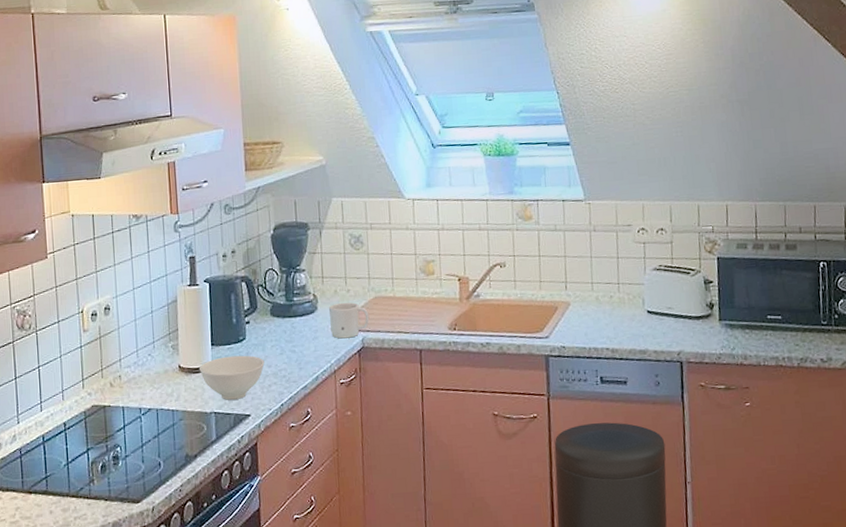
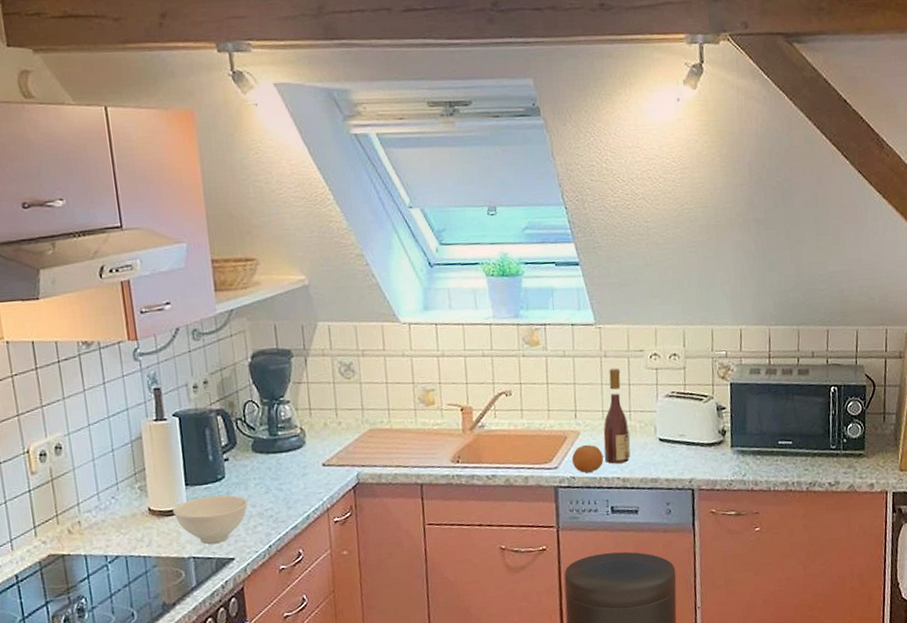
mug: present [328,302,370,339] -> none [318,435,365,475]
fruit: none [562,315,593,342] -> present [571,444,603,473]
wine bottle: none [592,241,620,335] -> present [603,368,631,464]

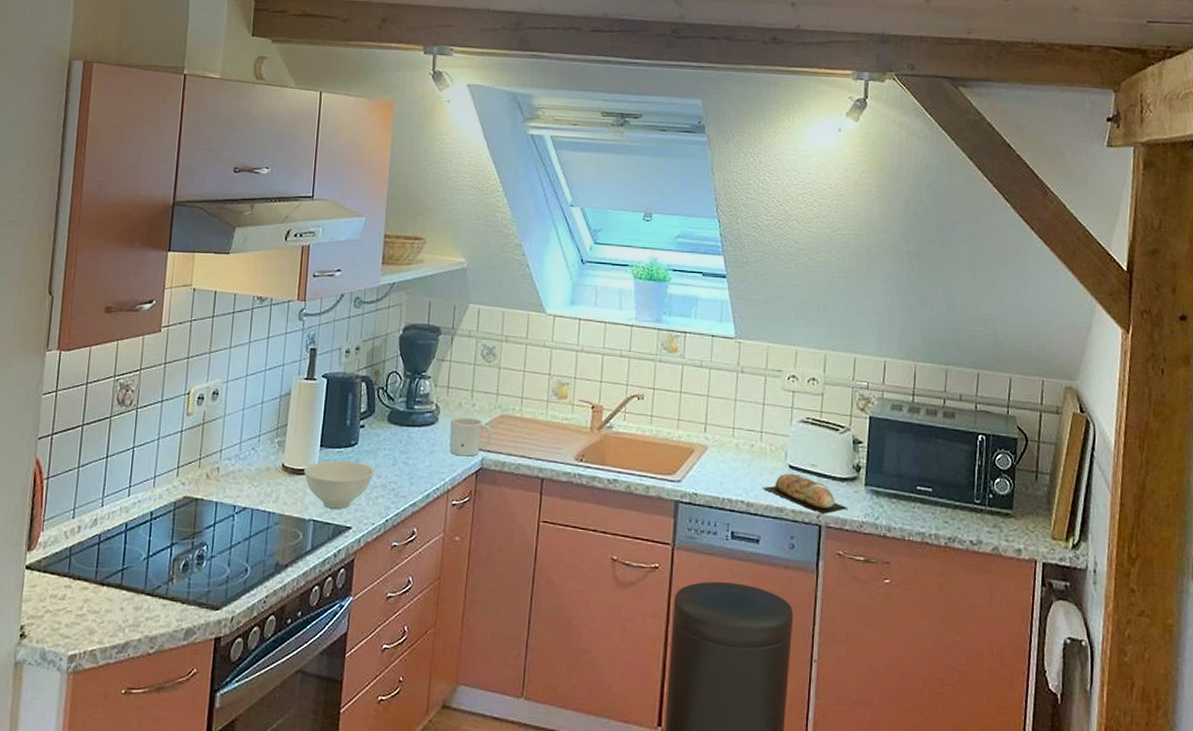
mug: none [318,435,365,475] -> present [449,417,493,457]
fruit: present [571,444,603,473] -> none [696,460,729,491]
wine bottle: present [603,368,631,464] -> none [730,385,759,486]
bread loaf: none [636,445,718,480] -> present [763,473,849,515]

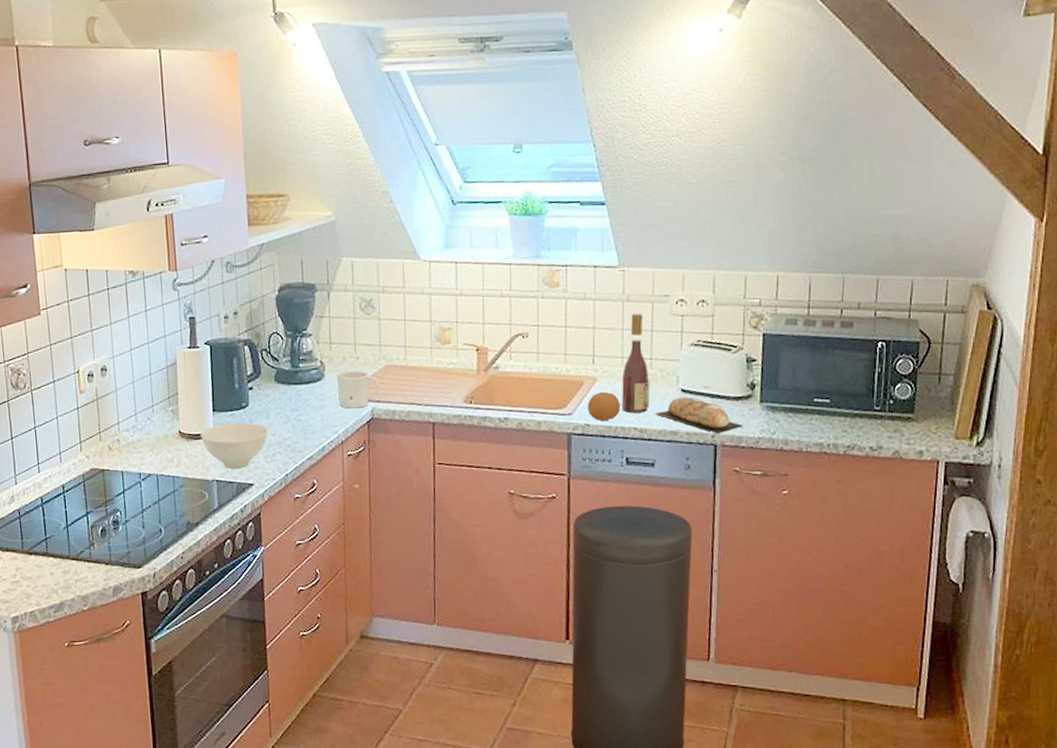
fruit: none [696,460,729,491] -> present [587,391,620,420]
wine bottle: none [730,385,759,486] -> present [621,313,651,414]

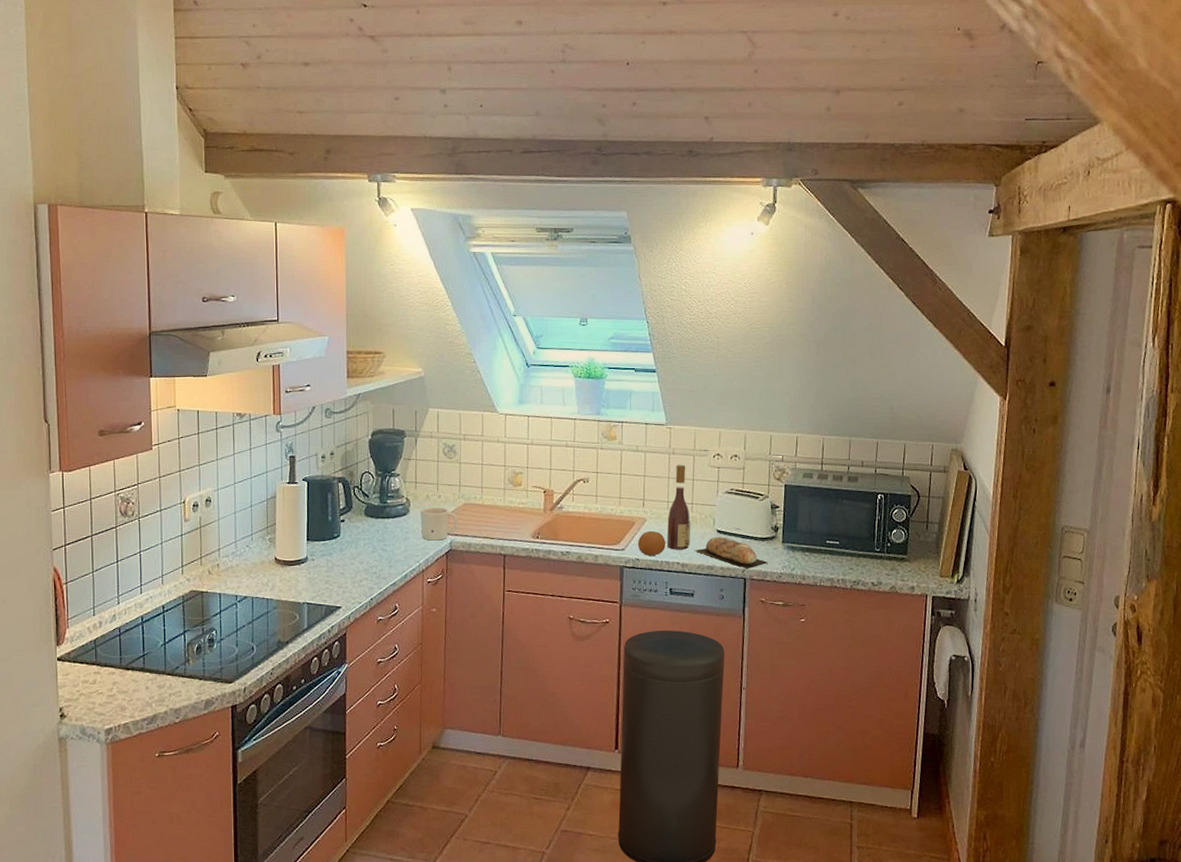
bowl: present [200,422,269,468] -> none [294,551,357,592]

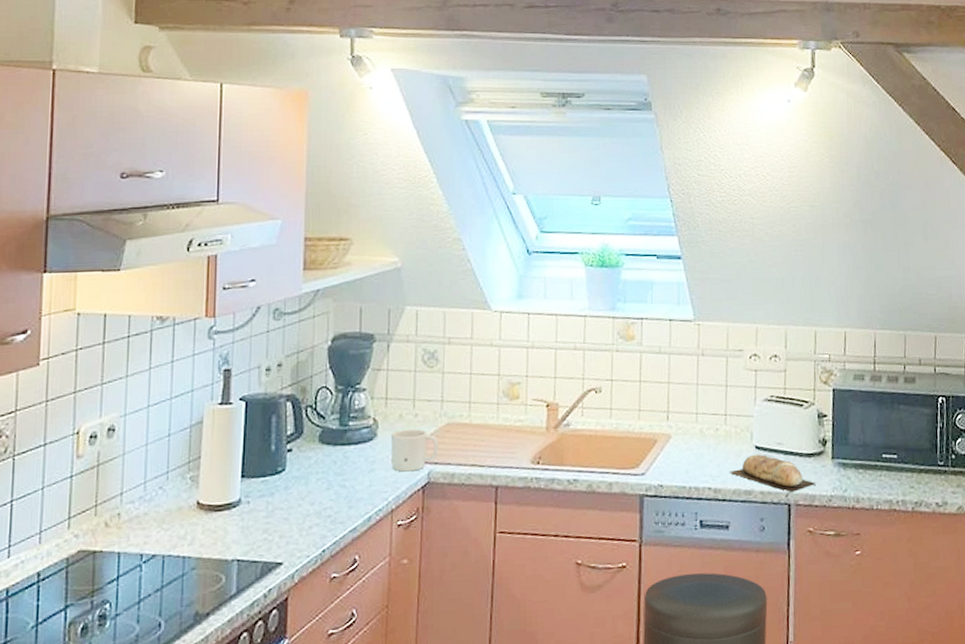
fruit: present [637,530,666,555] -> none [660,449,694,480]
wine bottle: present [666,464,691,550] -> none [695,367,725,473]

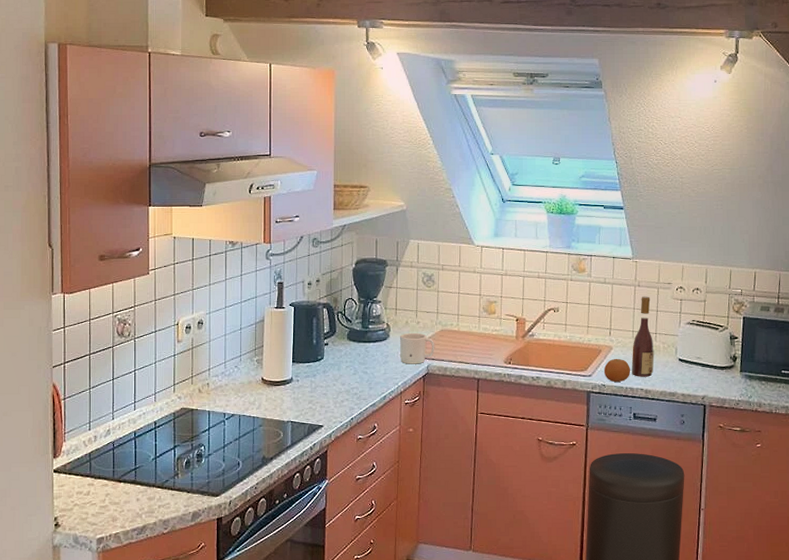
fruit: none [660,449,694,480] -> present [603,358,630,382]
wine bottle: none [695,367,725,473] -> present [631,296,655,377]
bread loaf: present [730,454,817,493] -> none [658,365,727,397]

